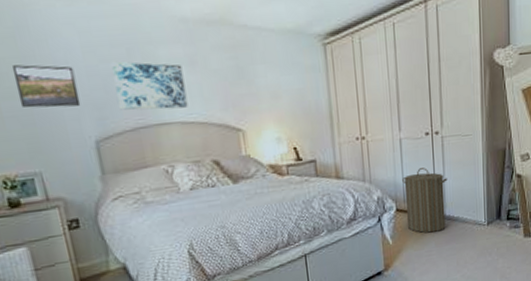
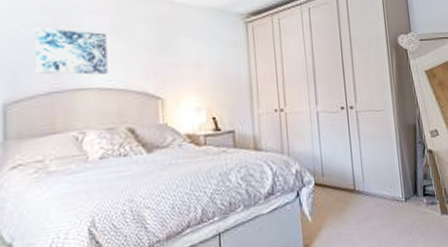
laundry hamper: present [402,168,447,233] -> none [320,141,365,210]

